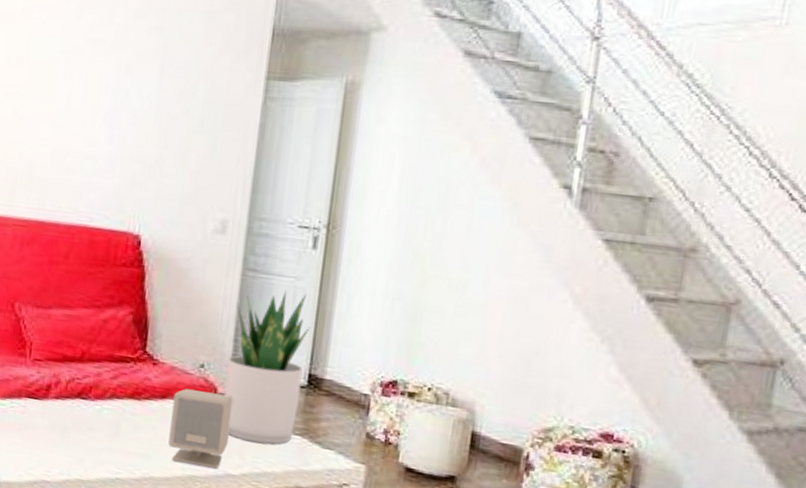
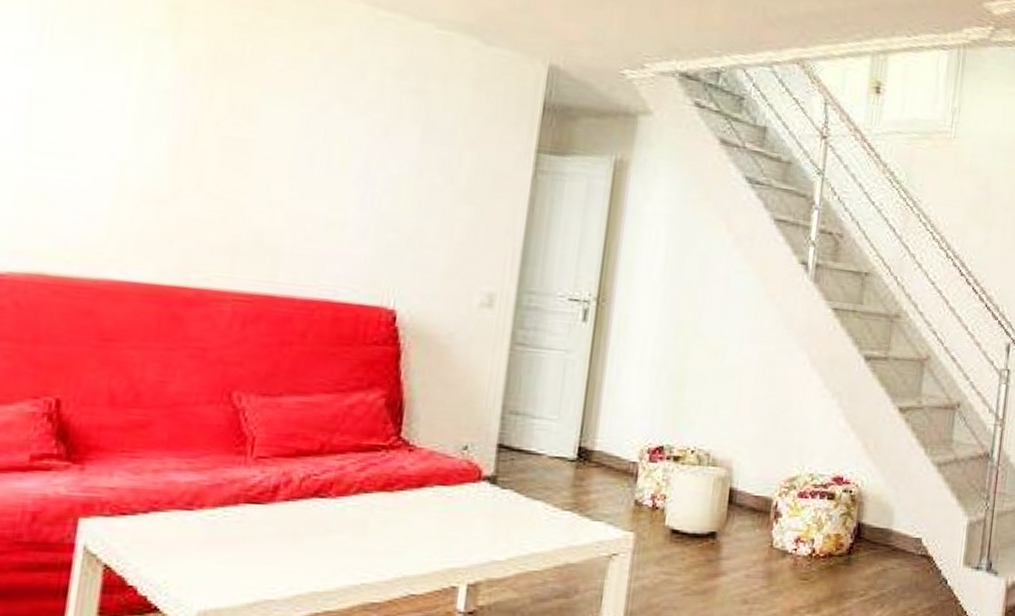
speaker: present [168,388,233,469] -> none [425,474,500,557]
planter: present [224,290,311,445] -> none [489,363,581,524]

